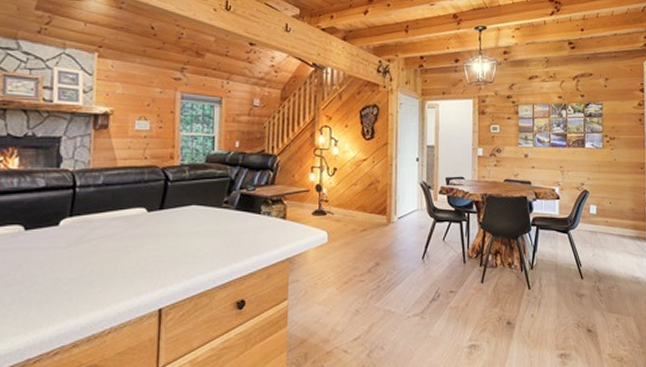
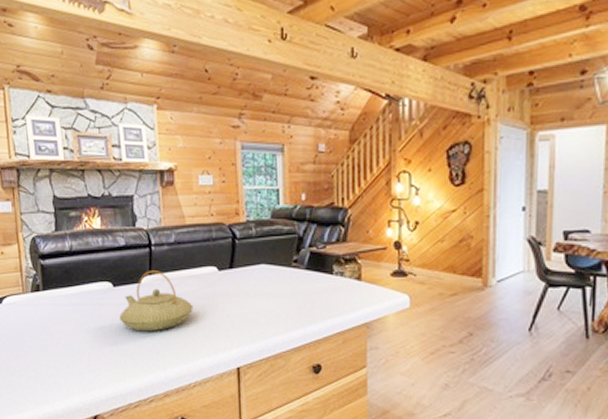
teapot: none [28,212,116,277] -> present [119,270,193,332]

